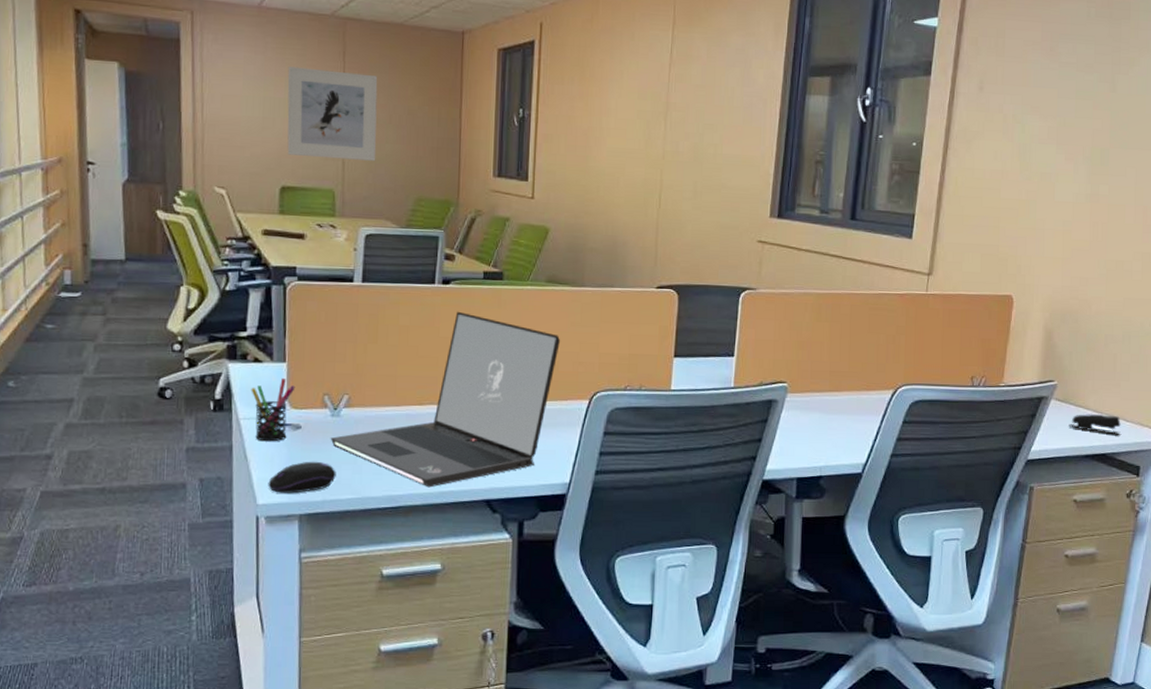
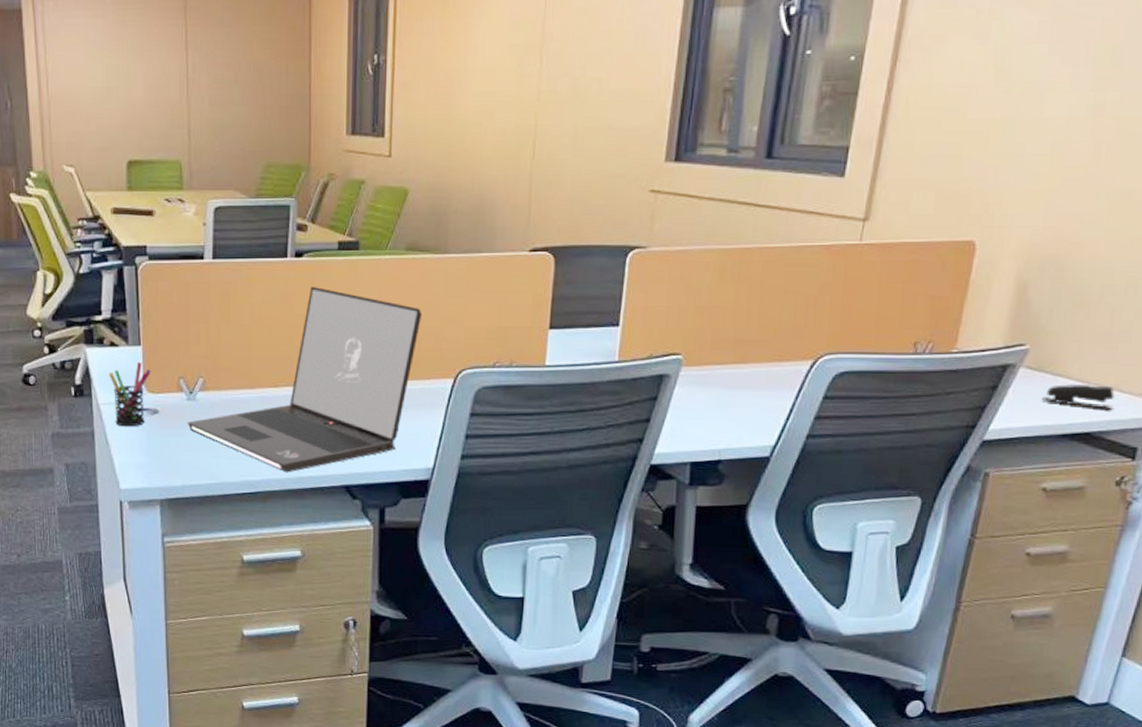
computer mouse: present [268,461,336,494] -> none [129,446,194,479]
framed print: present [287,66,378,161] -> none [129,28,222,127]

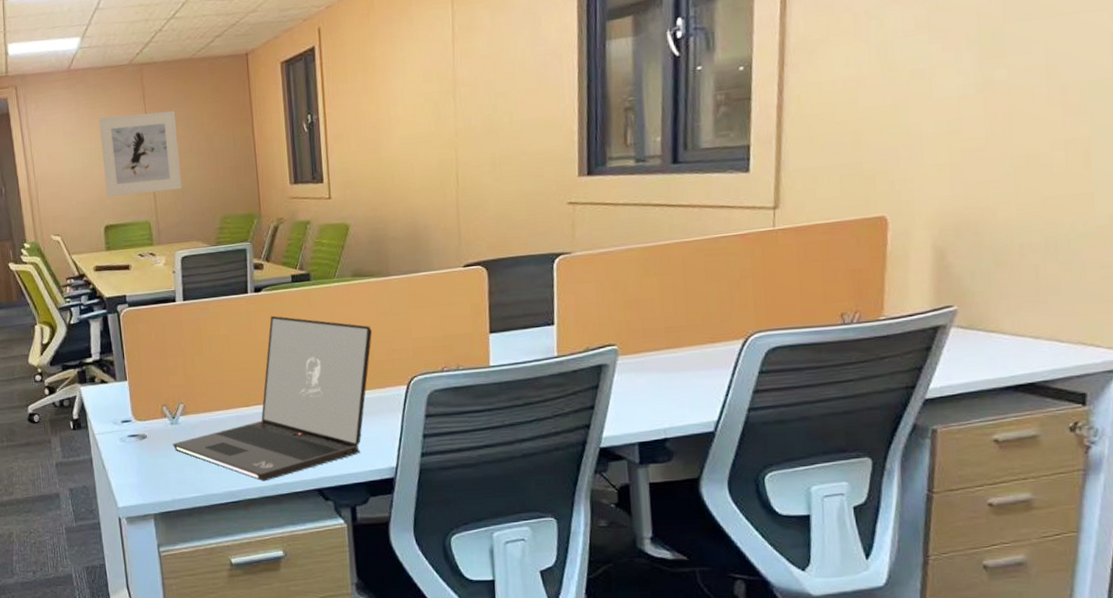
pen holder: present [108,361,151,427] -> none [101,394,138,452]
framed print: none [129,28,222,127] -> present [98,111,183,197]
stapler: present [1041,383,1115,410] -> none [978,337,1053,360]

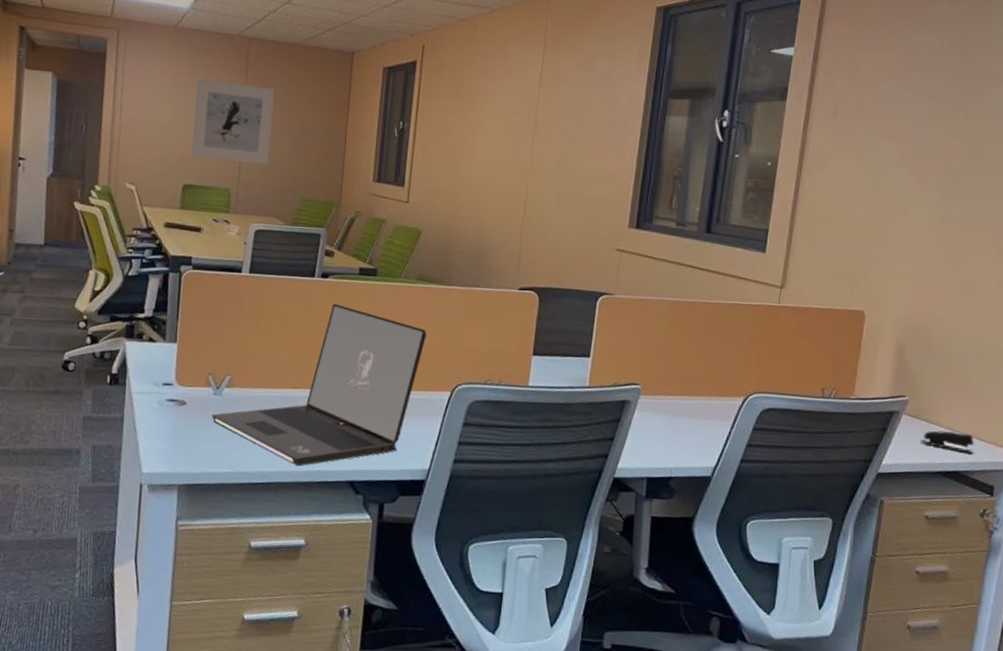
stapler: none [978,337,1053,360] -> present [920,430,974,454]

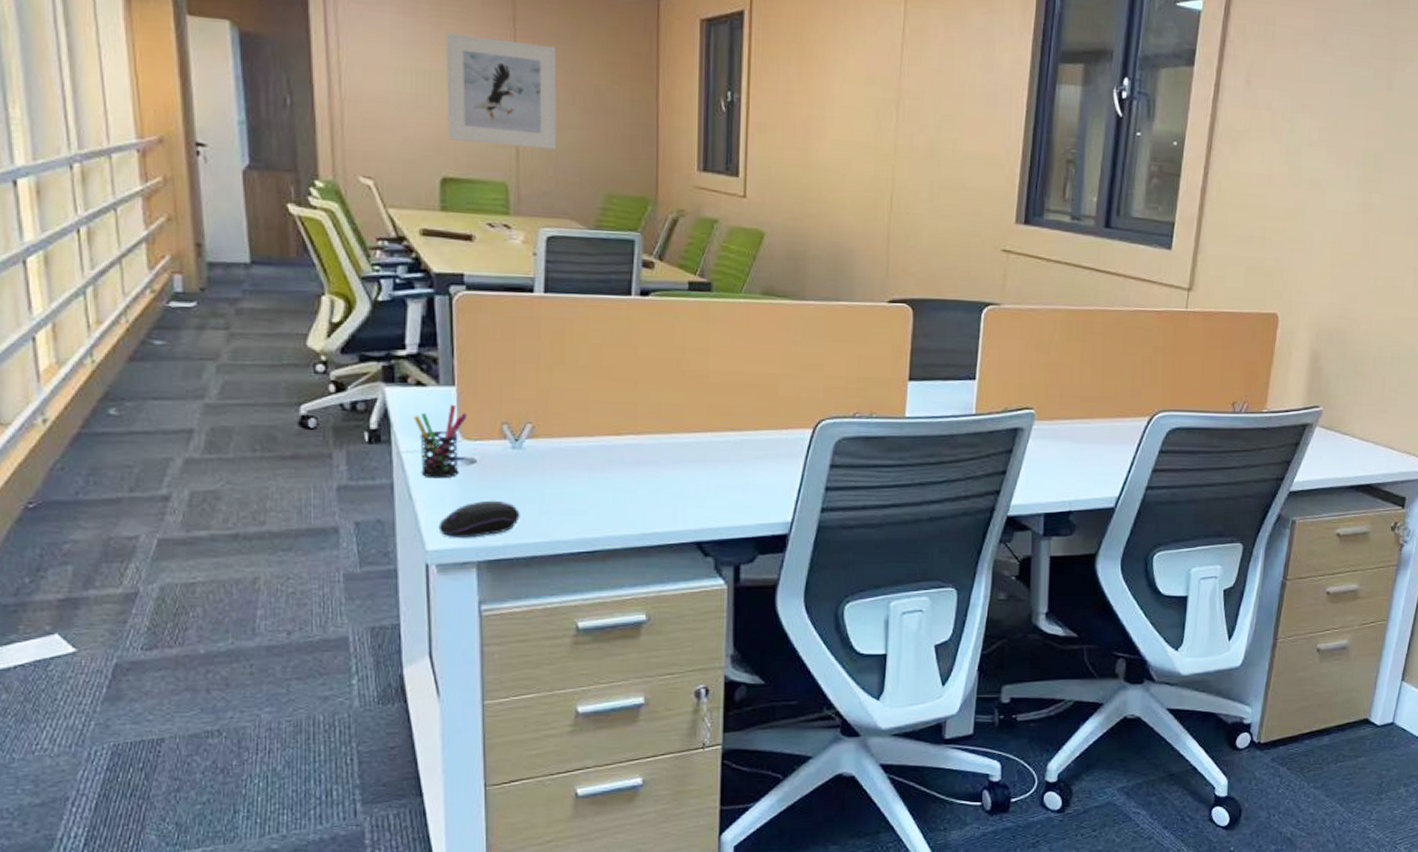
pen holder: none [144,357,184,416] -> present [413,404,468,479]
computer mouse: none [152,435,215,465] -> present [438,500,520,538]
laptop: present [211,303,427,467] -> none [511,327,779,529]
stapler: present [920,430,974,454] -> none [1333,441,1387,464]

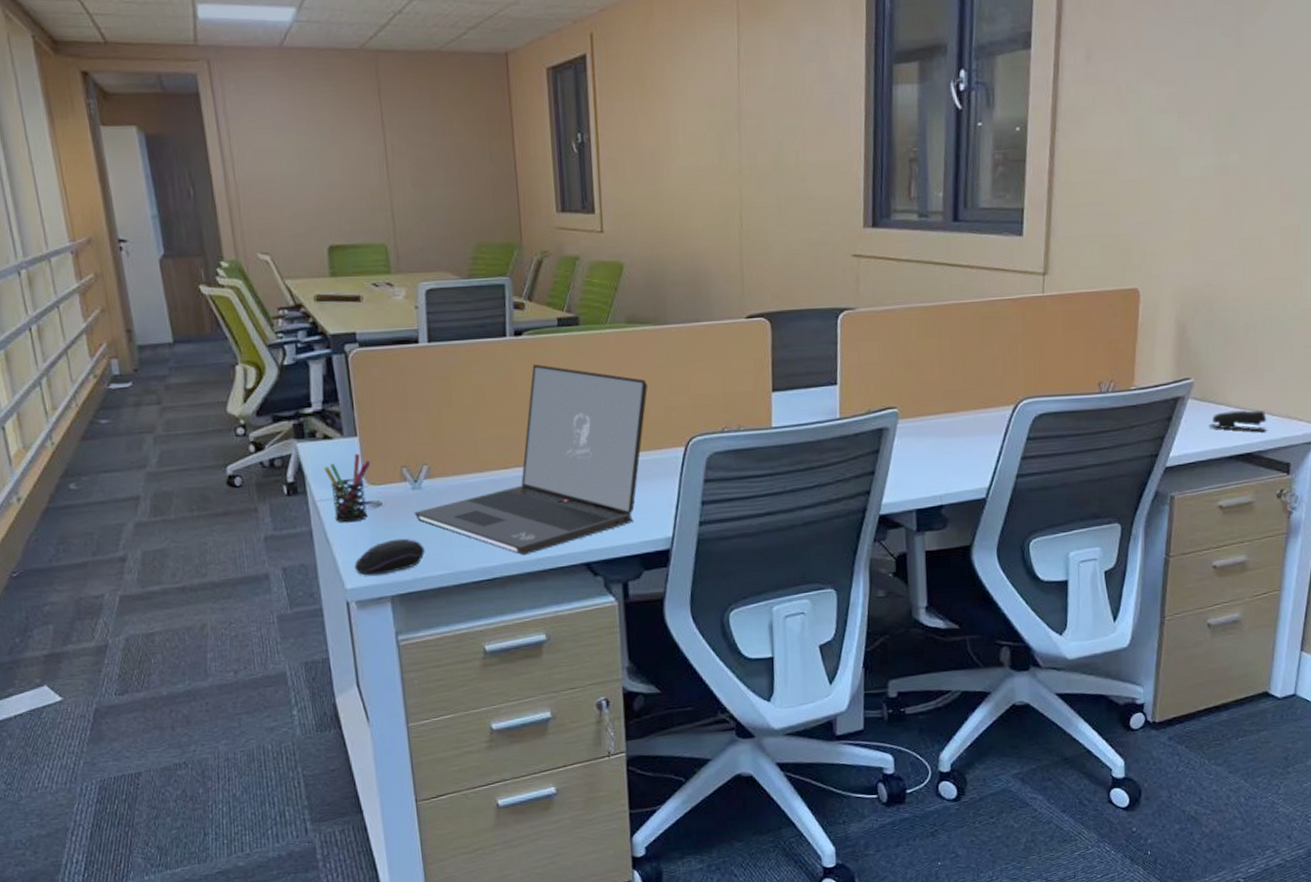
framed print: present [445,32,557,149] -> none [320,111,428,211]
laptop: none [511,327,779,529] -> present [413,364,648,556]
stapler: none [1333,441,1387,464] -> present [1209,409,1267,432]

